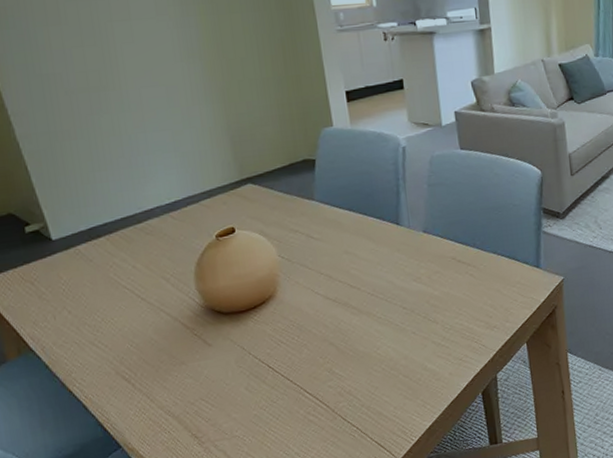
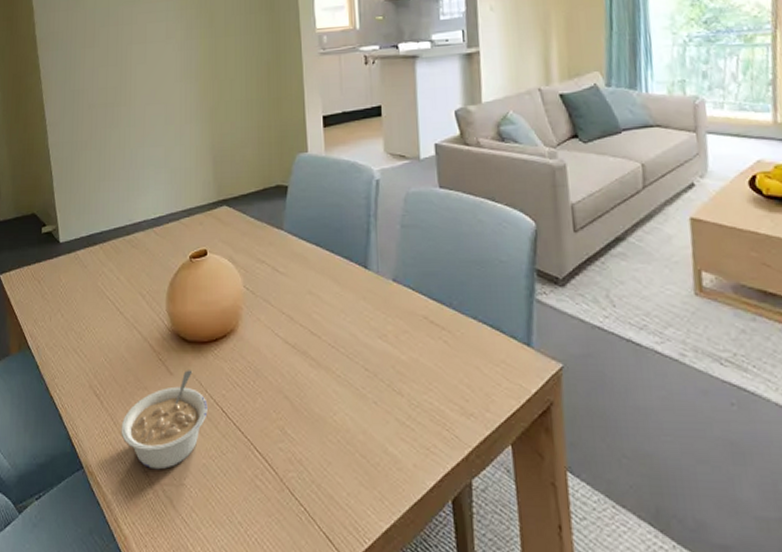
legume: none [159,338,254,431] -> present [121,370,208,470]

